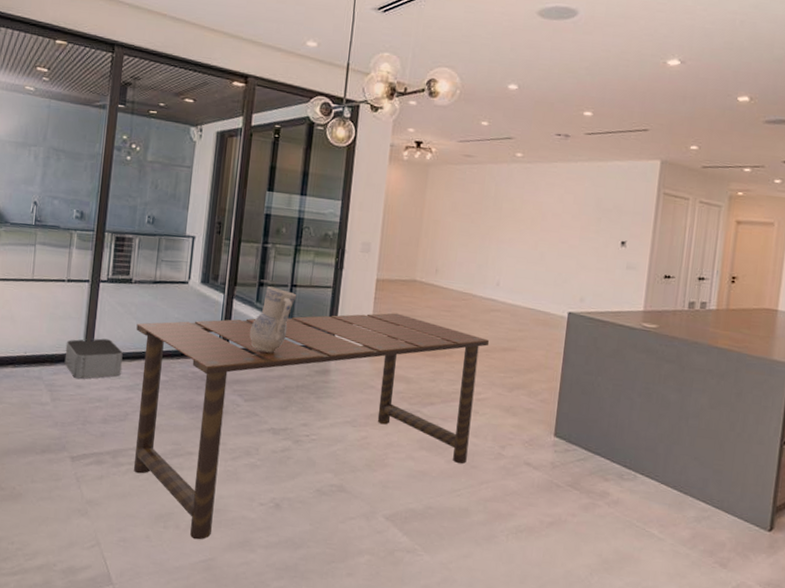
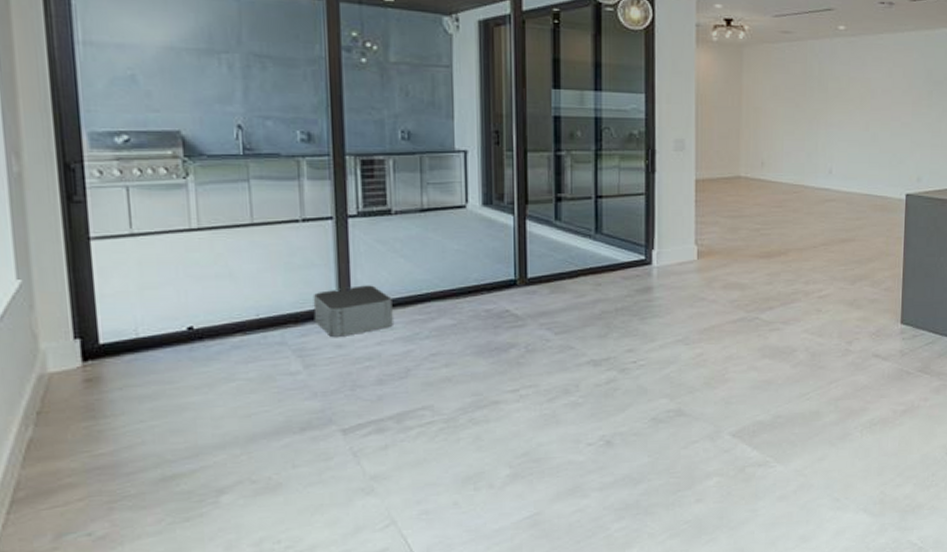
dining table: present [134,313,490,540] -> none [405,215,827,496]
vase: present [250,286,297,353] -> none [552,201,604,276]

